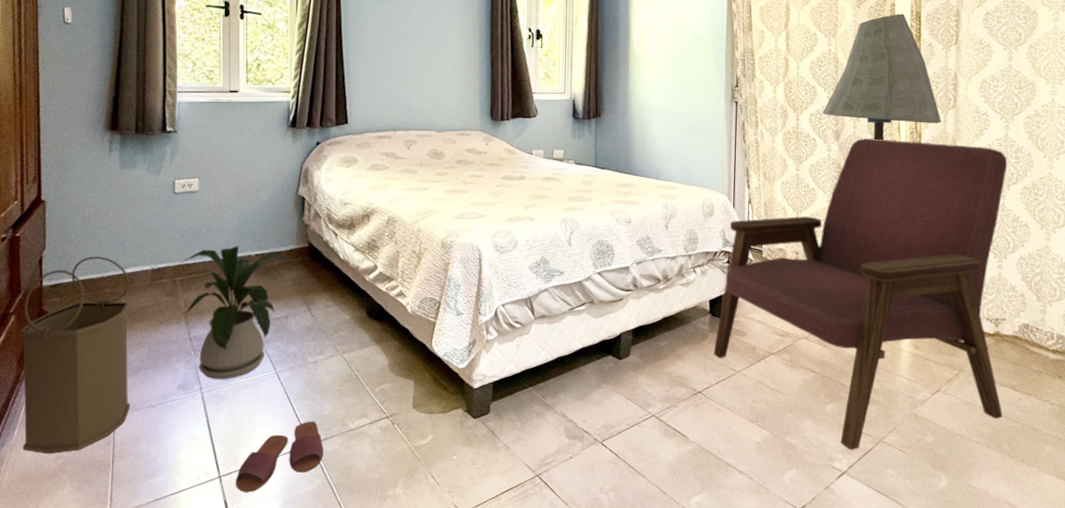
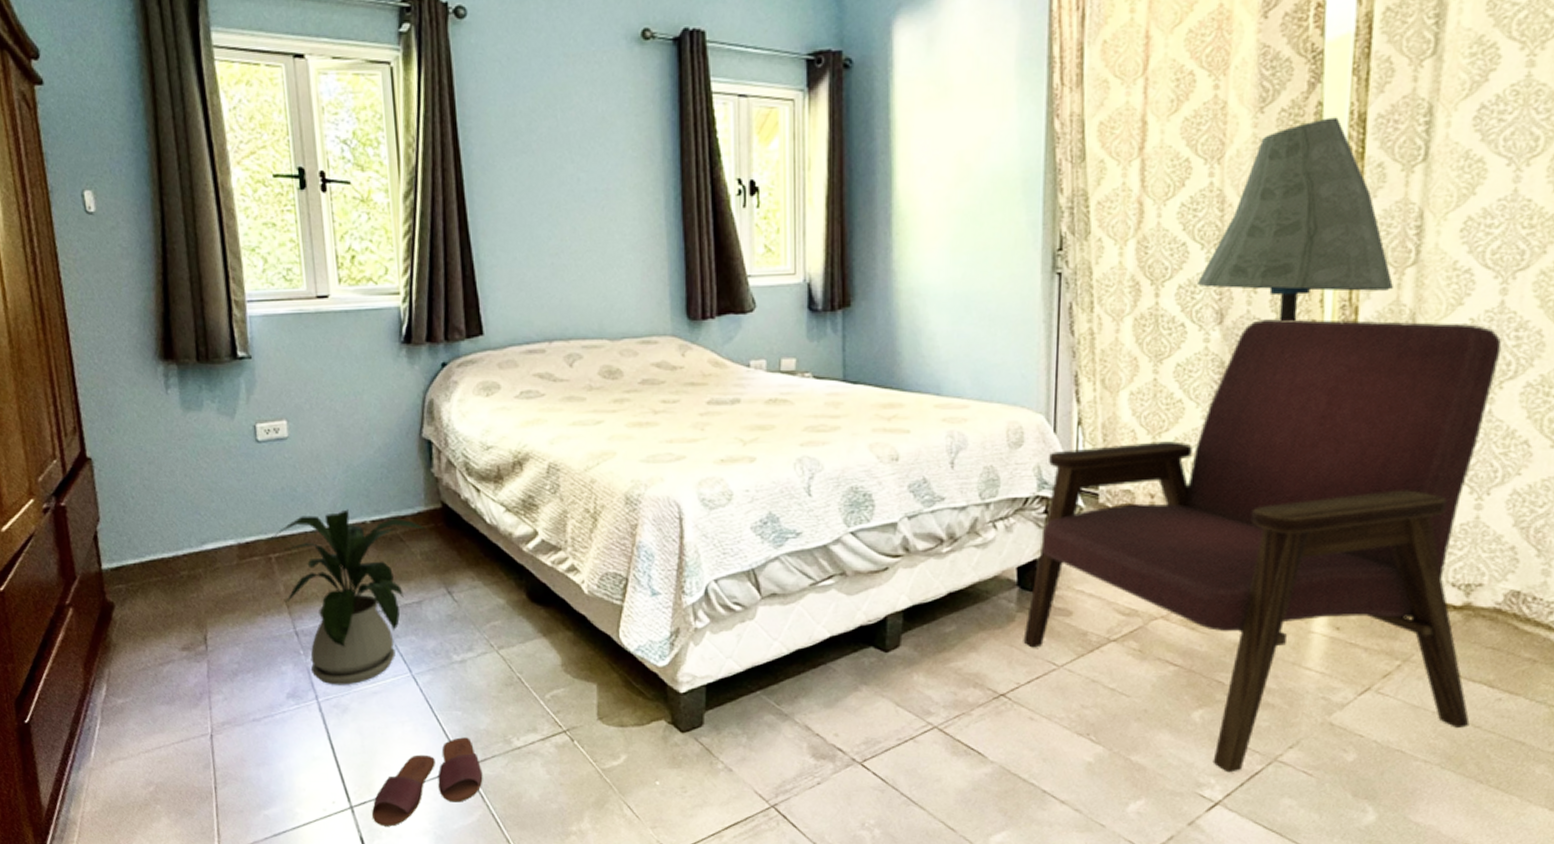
basket: present [20,256,130,454] -> none [81,529,230,780]

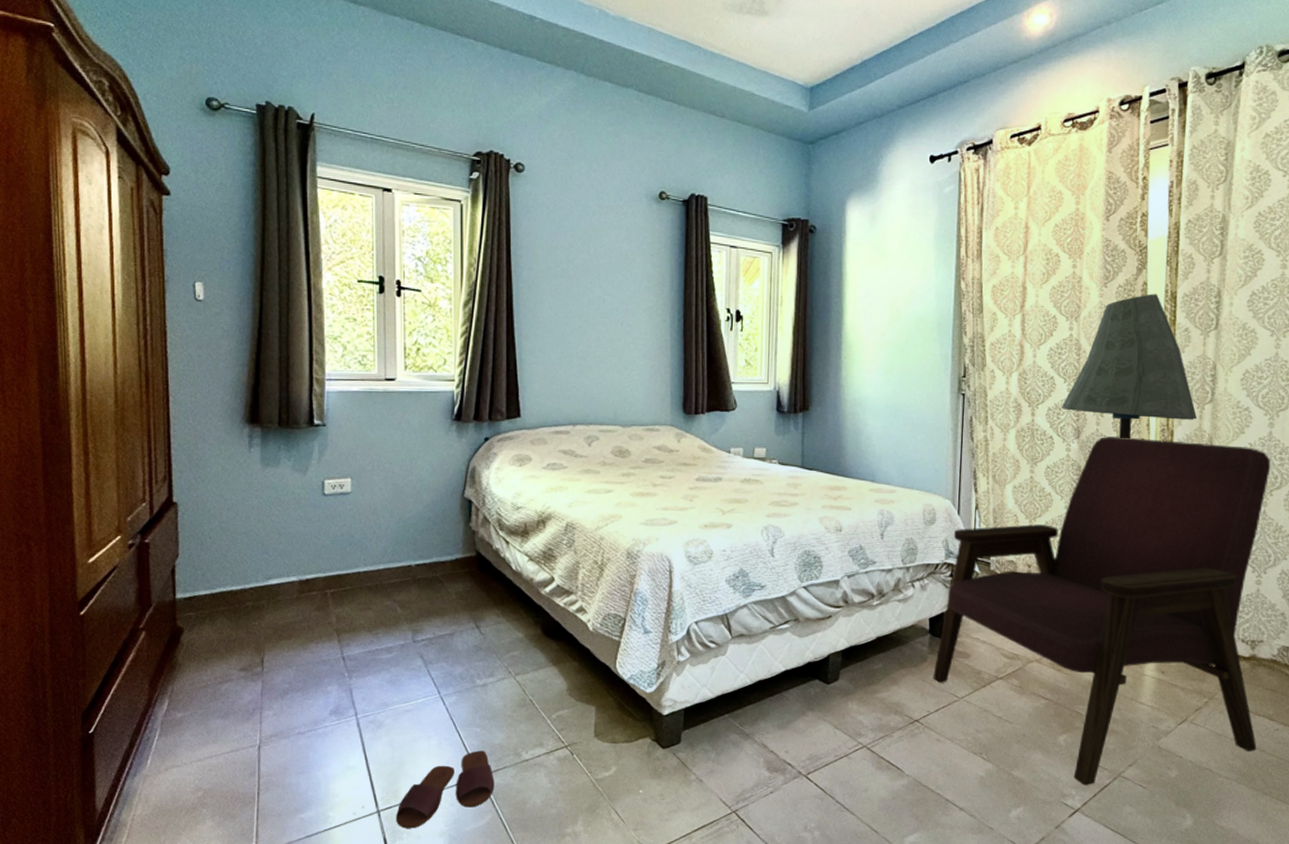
house plant: present [270,509,426,685] -> none [328,554,462,704]

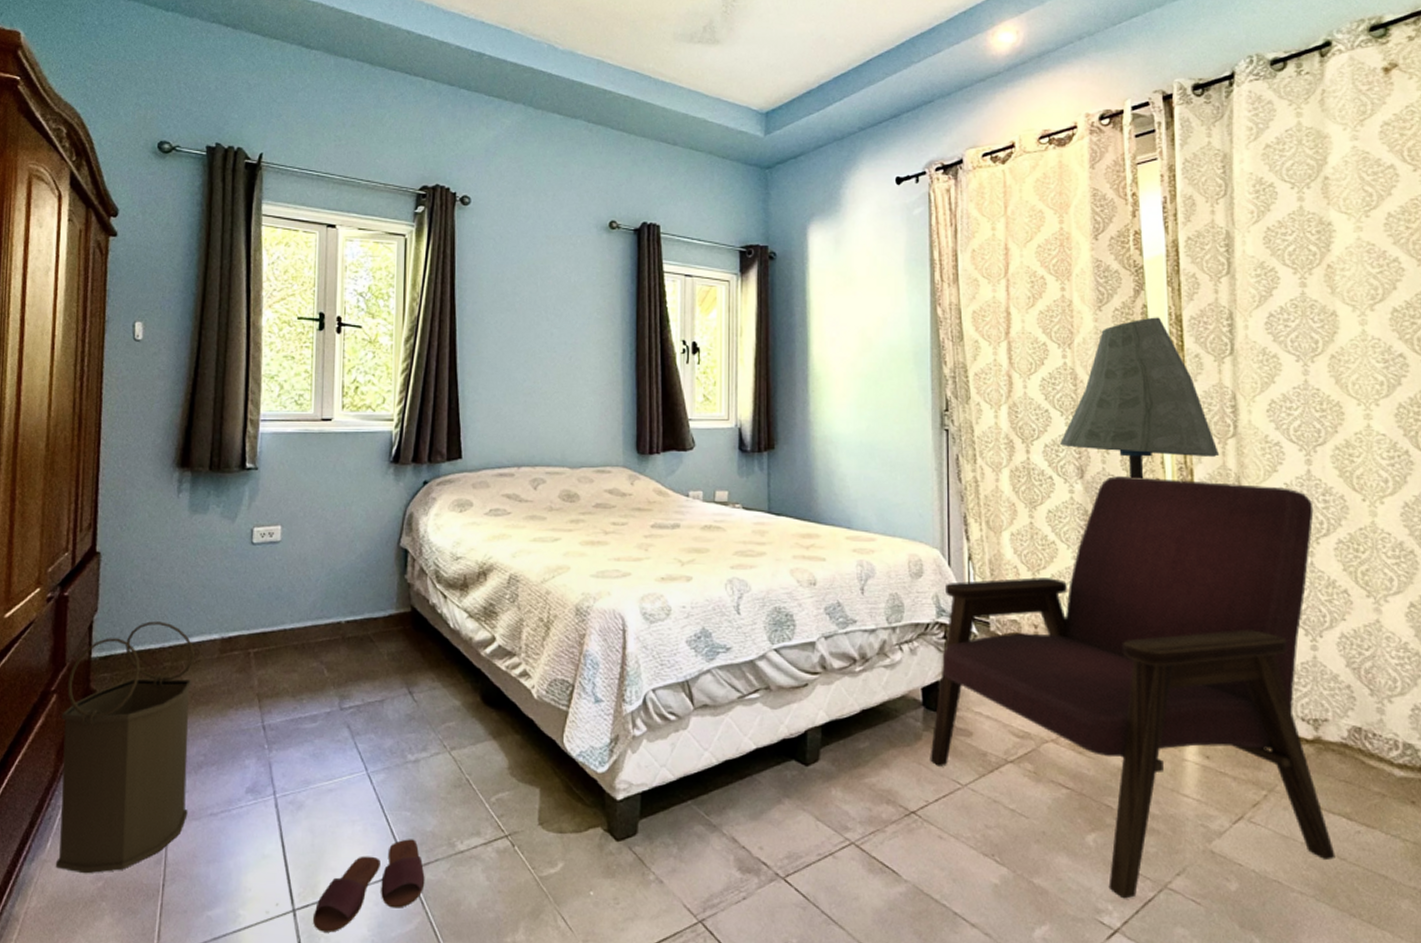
basket: none [151,565,277,786] -> present [55,621,195,874]

